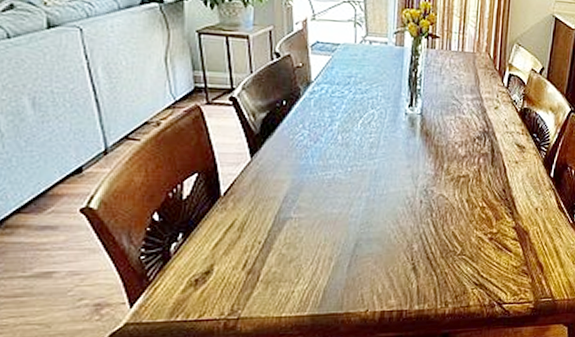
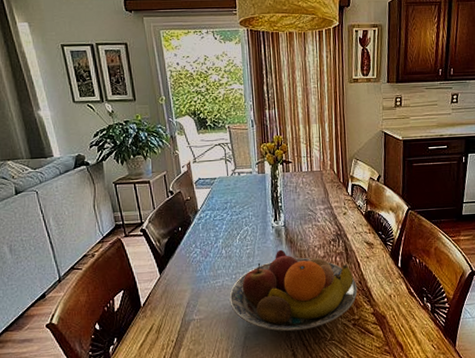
fruit bowl: none [340,142,500,241] -> present [229,249,358,331]

